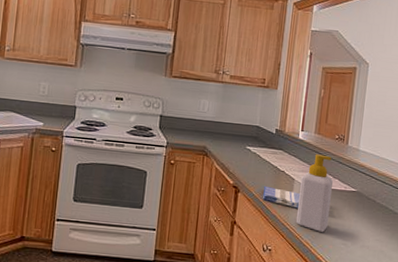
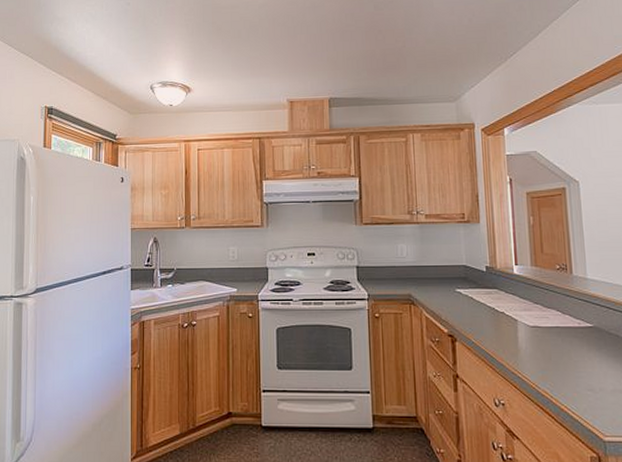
dish towel: present [263,185,301,209] -> none [482,331,529,353]
soap bottle: present [296,154,333,232] -> none [525,289,566,378]

